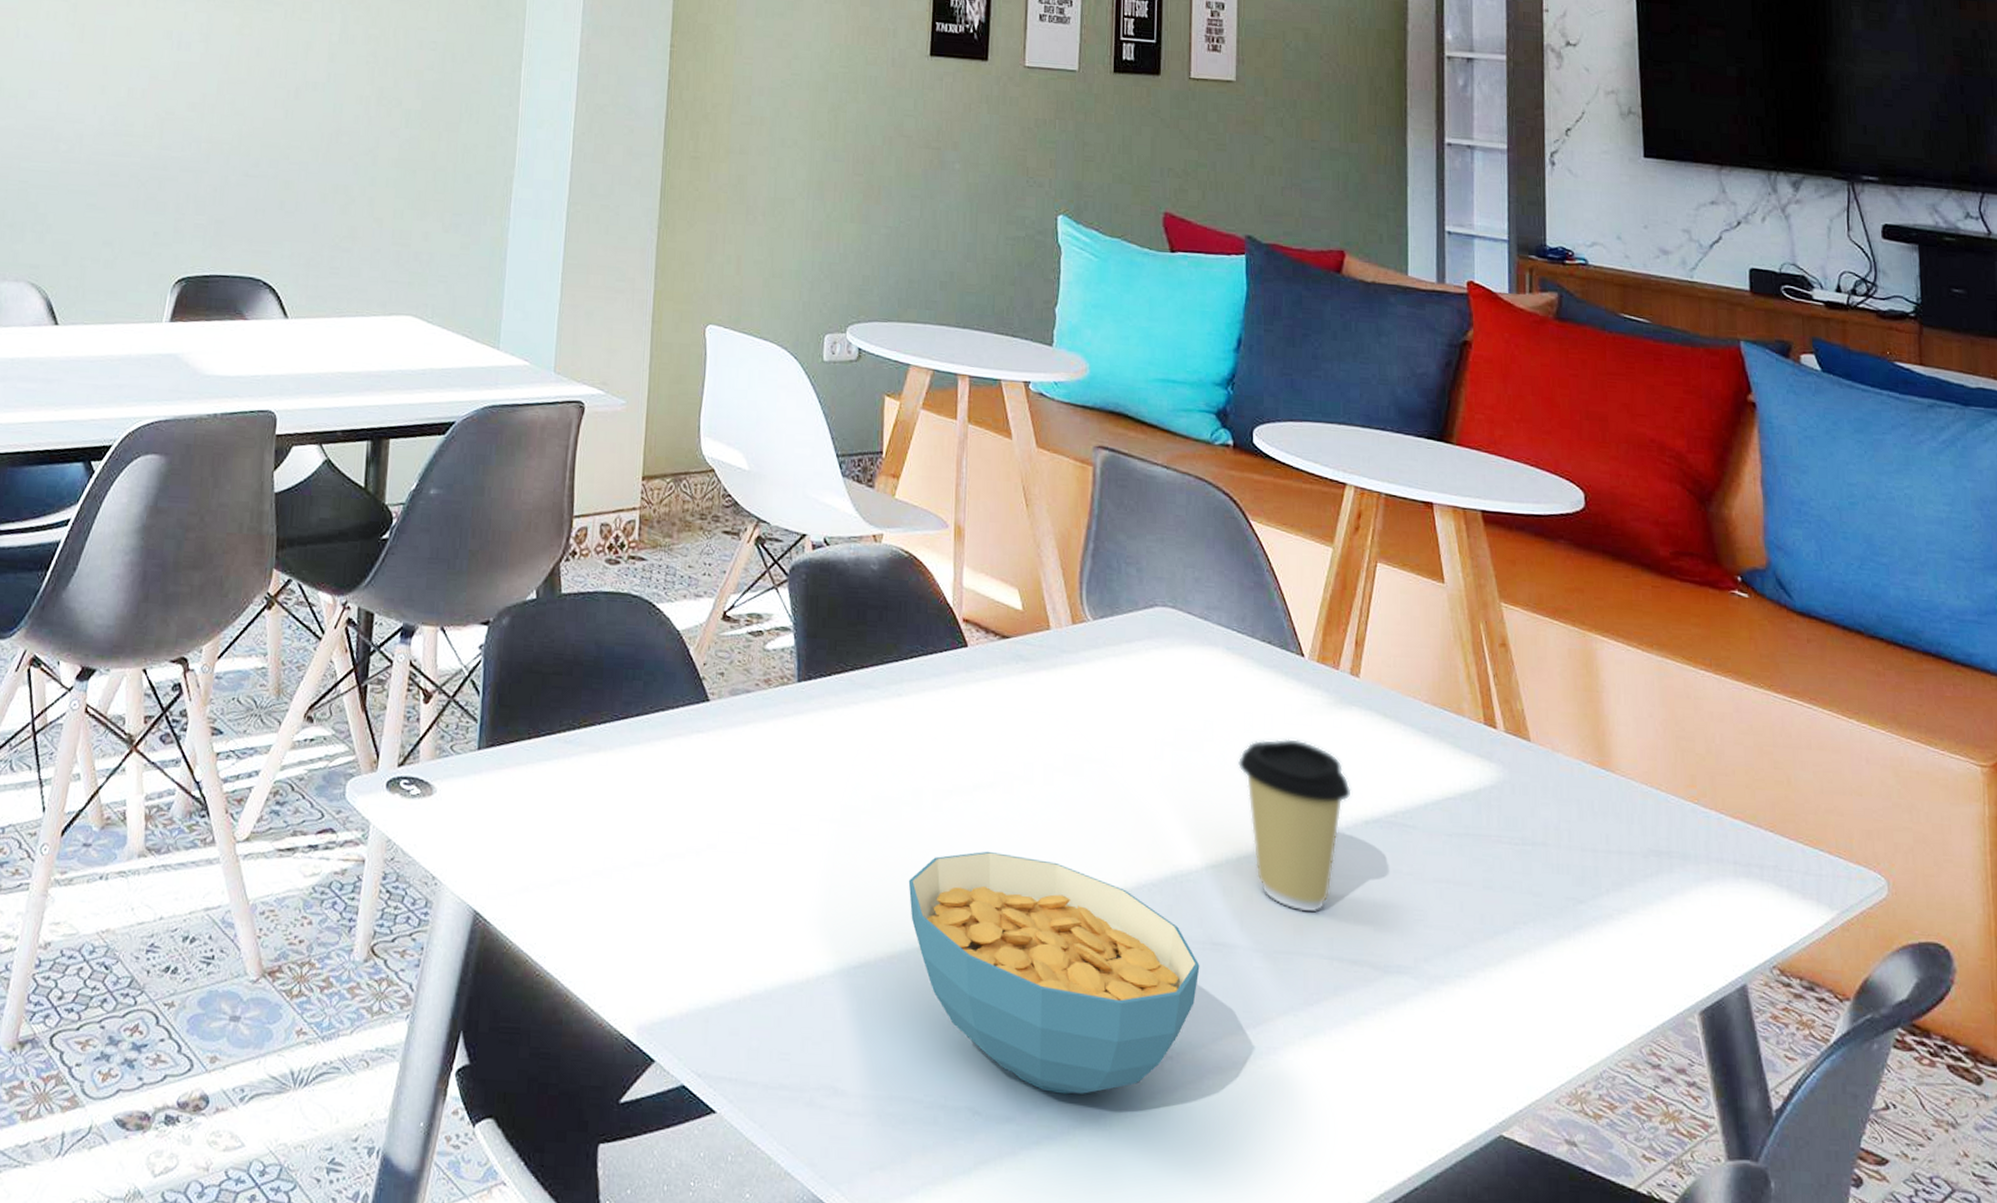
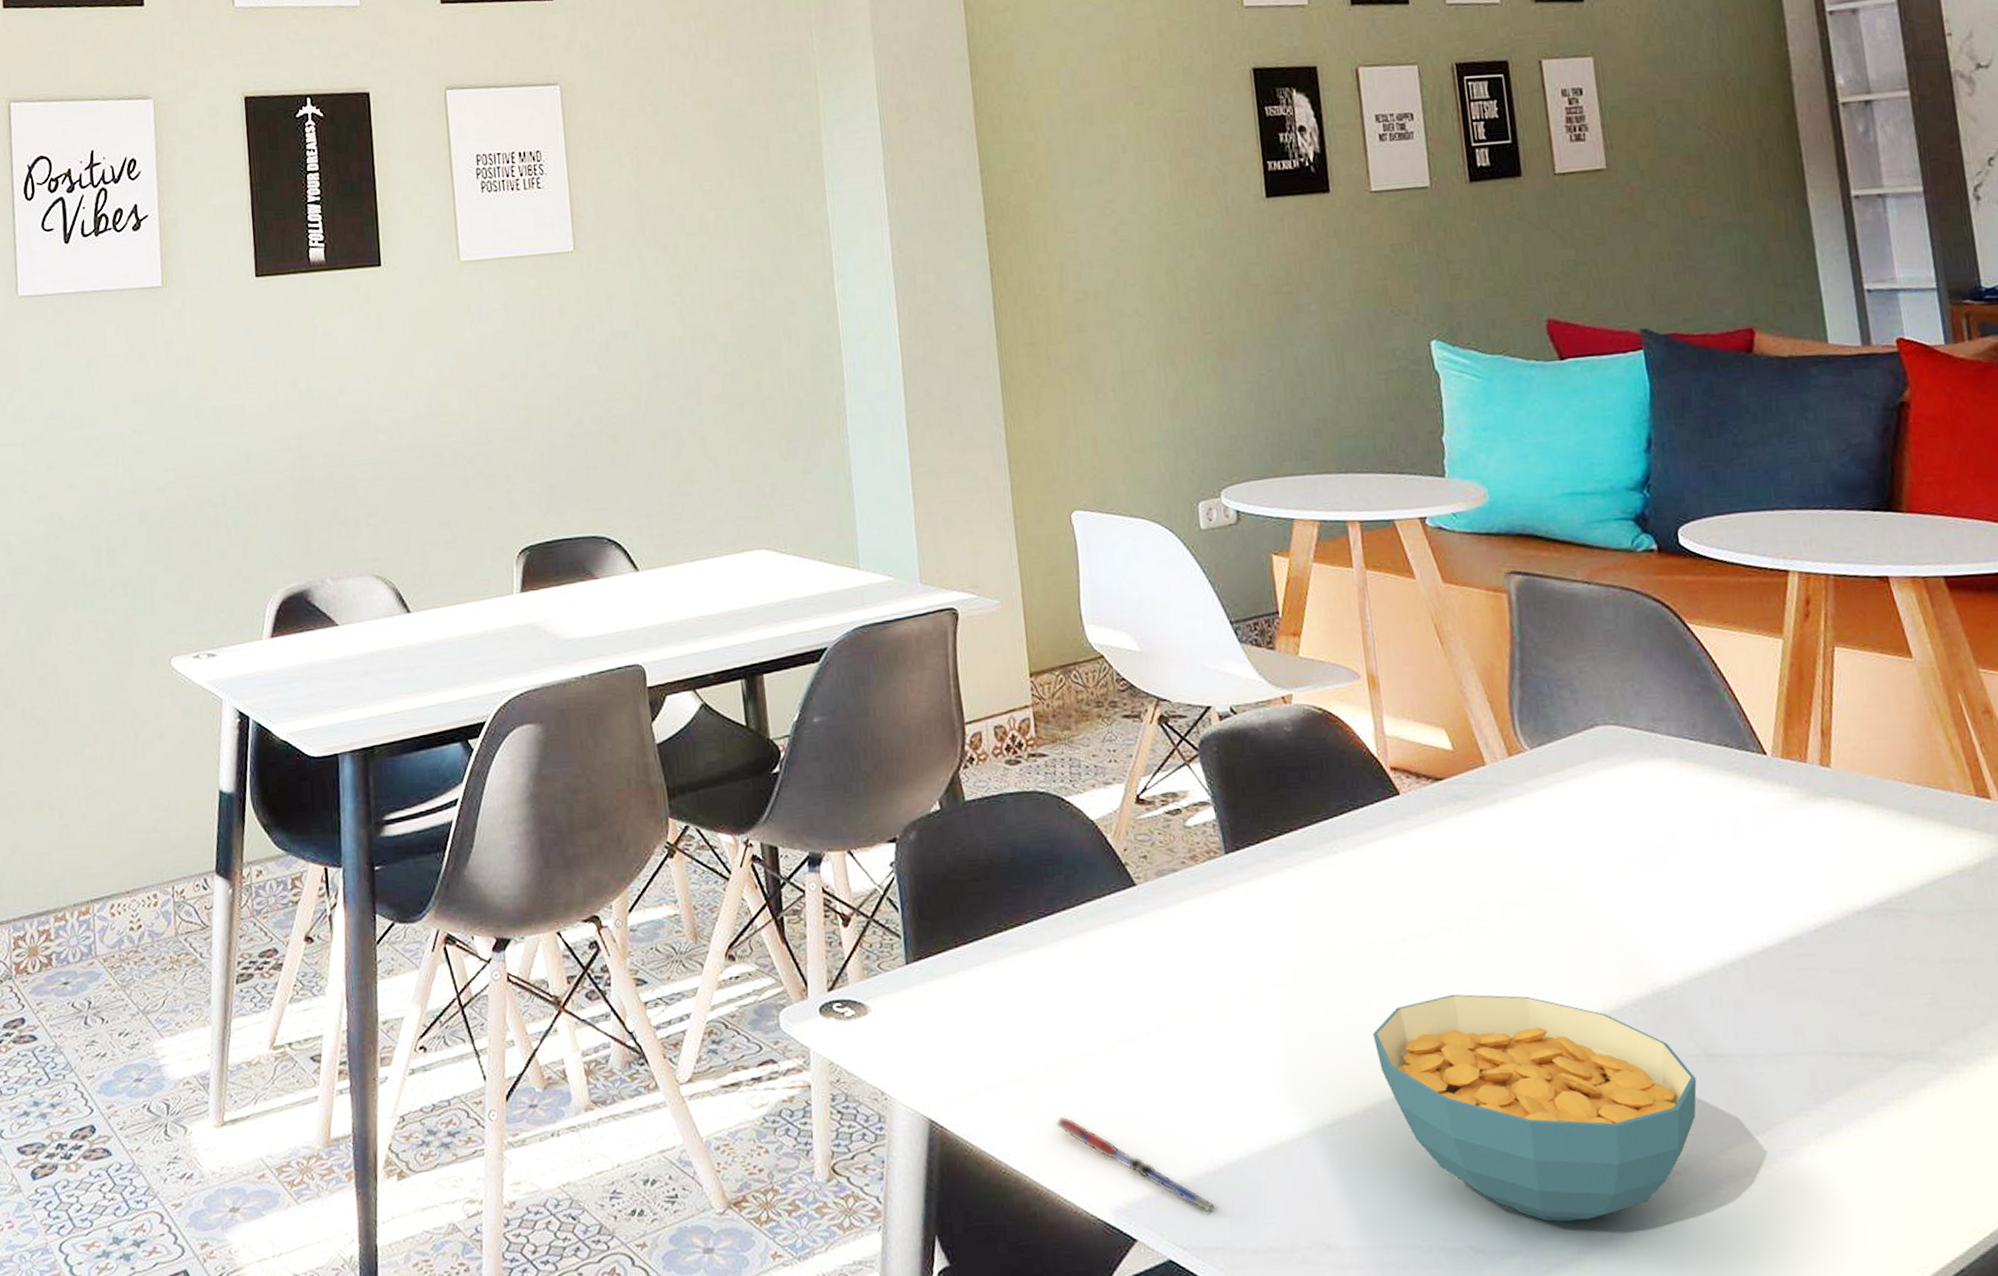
pen: none [595,924,737,1041] -> present [1055,1116,1217,1213]
coffee cup: present [1237,738,1351,913] -> none [1708,839,1837,1012]

